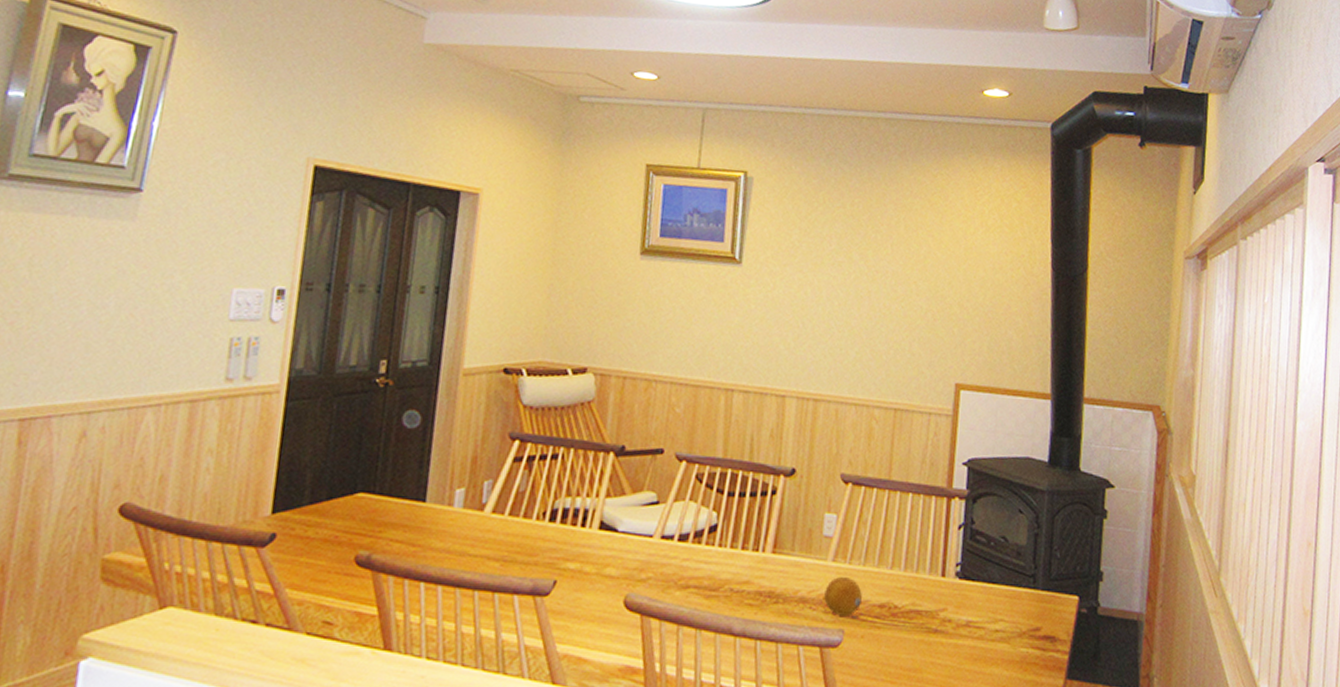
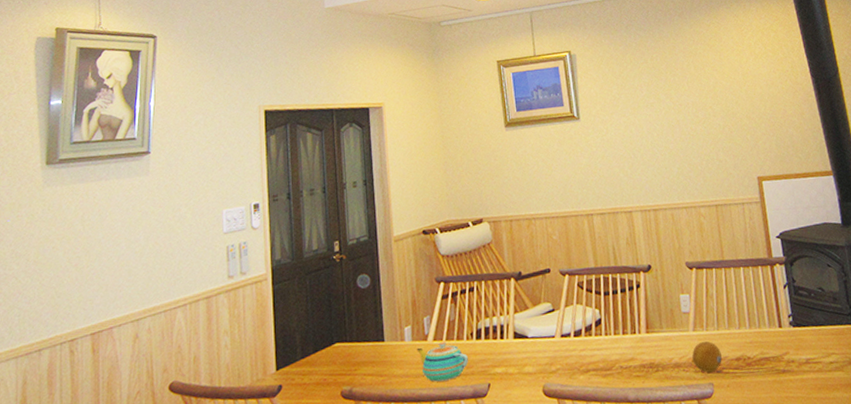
teapot: none [467,516,534,567] -> present [416,341,468,382]

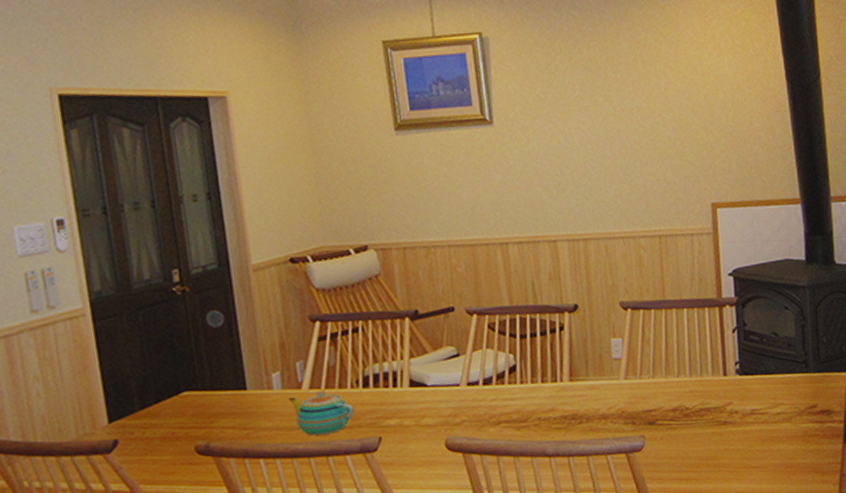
fruit: present [692,340,722,373] -> none [622,390,656,425]

